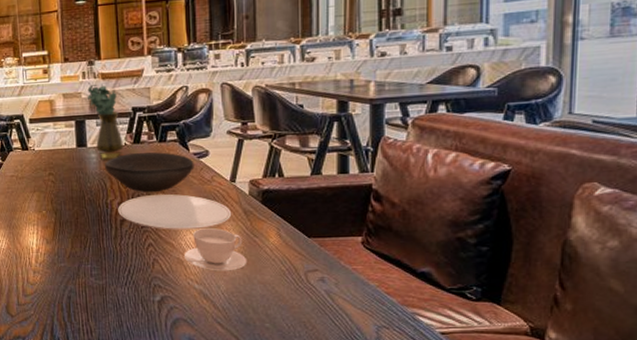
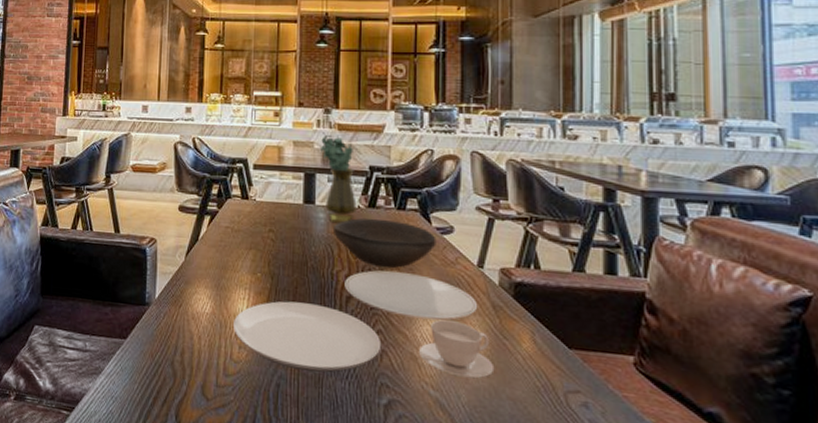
plate: none [27,230,153,284] -> present [233,301,382,373]

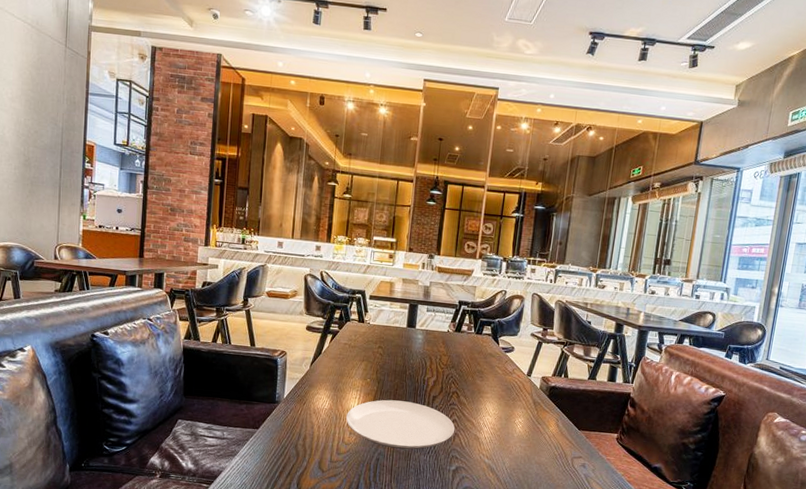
vase: present [321,132,357,224] -> none [423,273,448,344]
bowl: present [332,218,436,269] -> none [427,340,501,376]
plate: present [344,270,478,321] -> none [432,377,524,413]
teacup: present [419,319,495,378] -> none [481,412,530,451]

